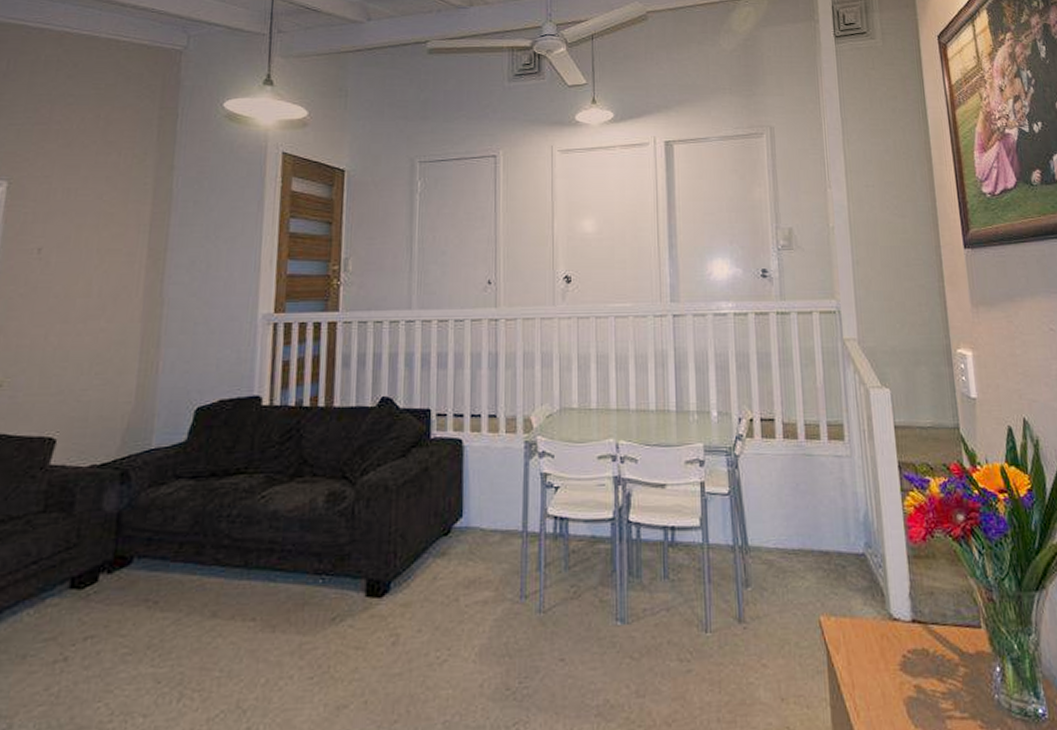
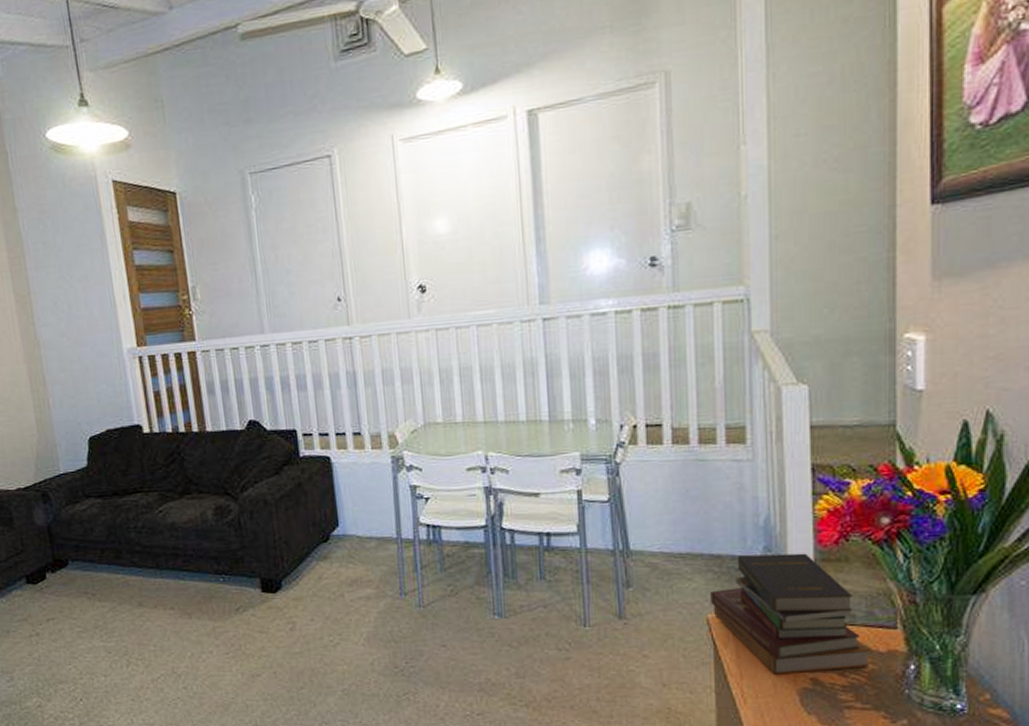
books: none [821,549,963,683] -> present [710,553,871,675]

